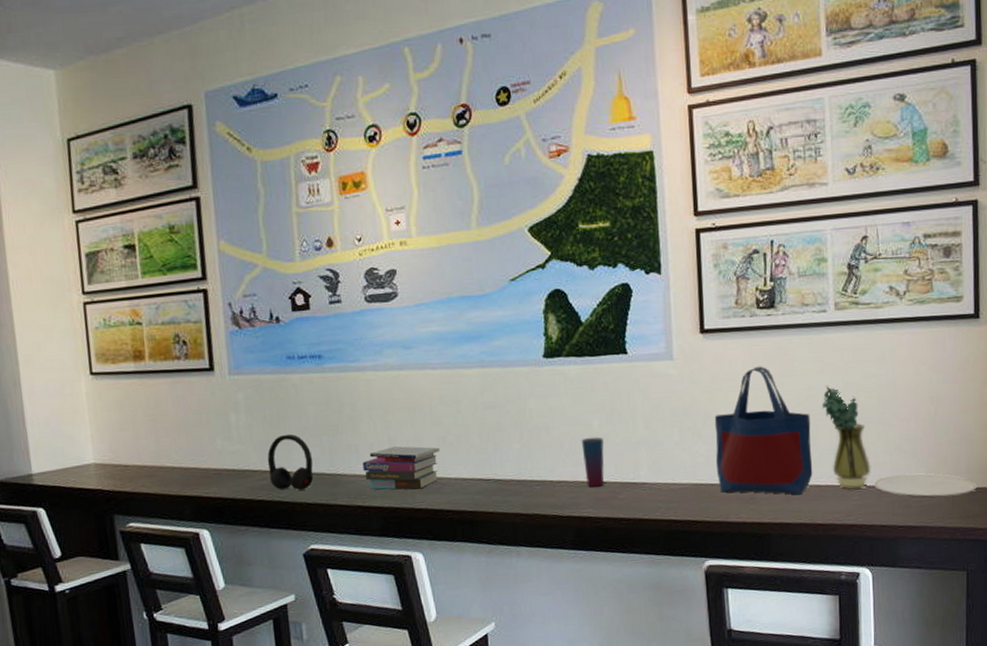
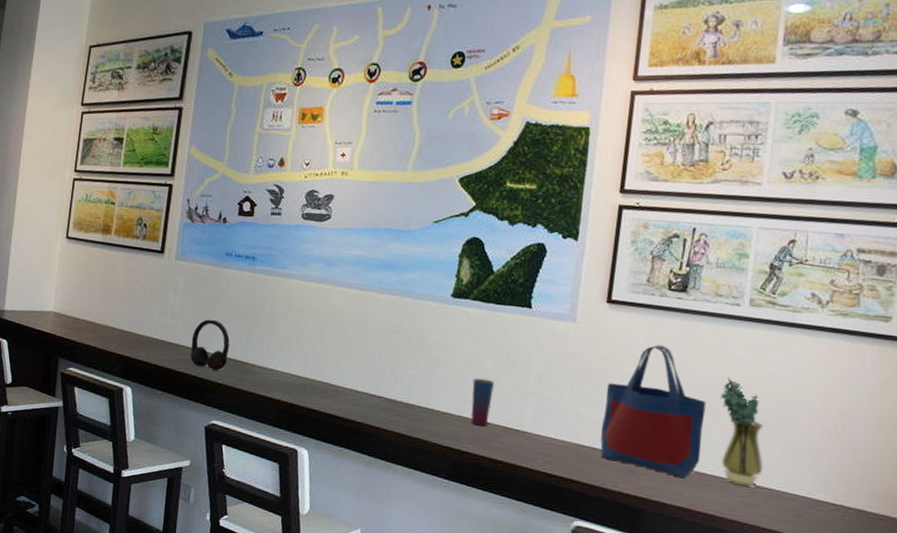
books: present [362,446,440,490] -> none [271,349,342,392]
plate: present [873,474,977,498] -> none [763,481,879,518]

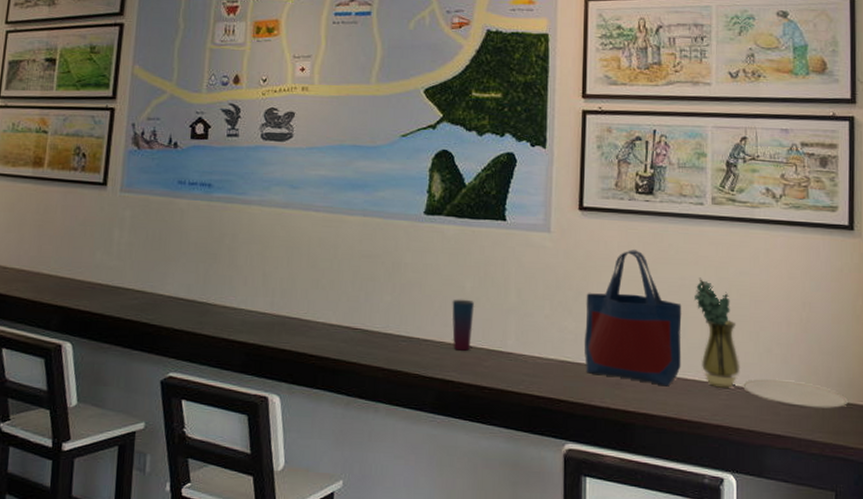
headphones: present [190,319,230,371] -> none [141,256,187,315]
plate: none [763,481,879,518] -> present [742,379,848,409]

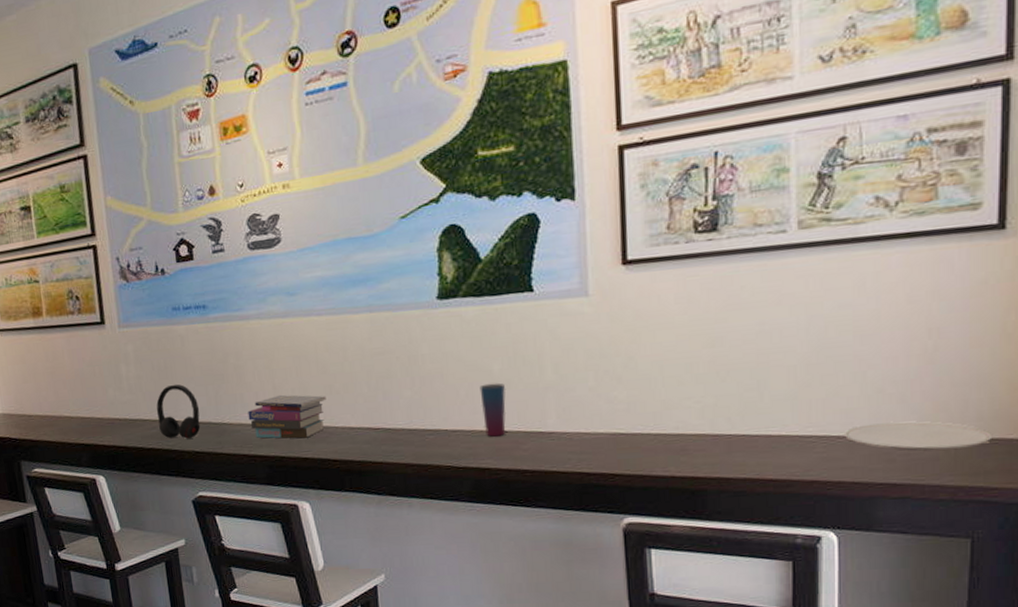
headphones: none [141,256,187,315] -> present [156,384,201,439]
books: none [233,282,312,329] -> present [248,394,326,439]
tote bag: present [584,250,682,387] -> none [637,299,763,447]
vase: present [695,277,739,388] -> none [778,319,840,440]

